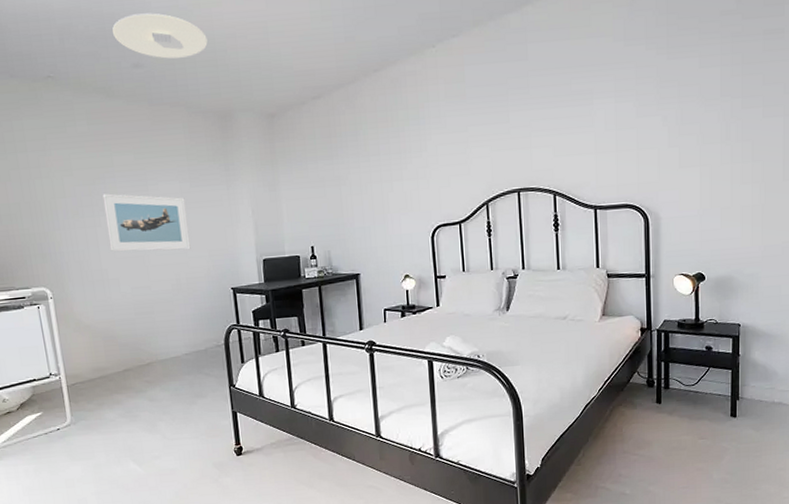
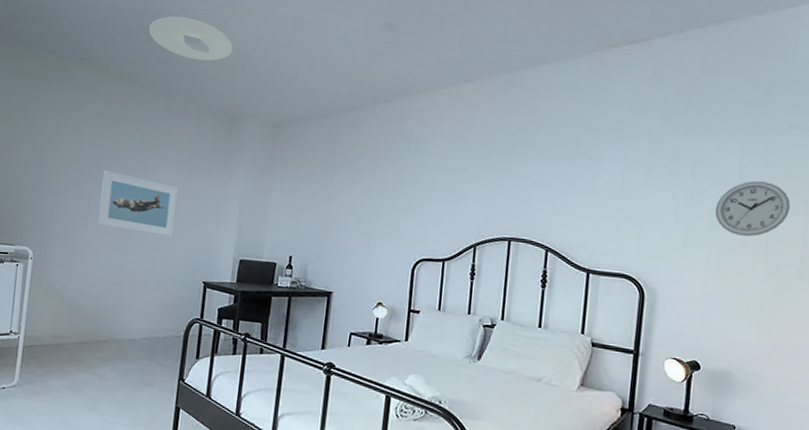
wall clock: none [703,91,770,148] -> present [715,181,791,237]

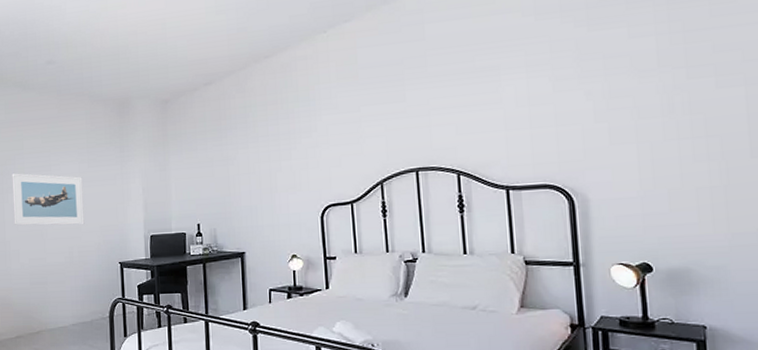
ceiling light: present [149,16,233,61] -> none [33,17,112,56]
wall clock: present [715,181,791,237] -> none [638,59,726,123]

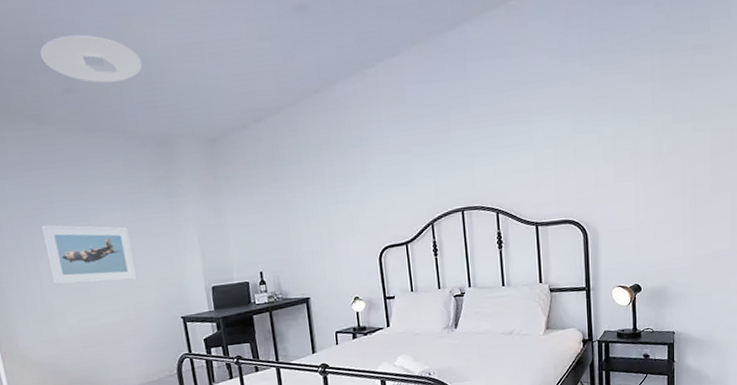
ceiling light: none [33,17,112,56] -> present [40,34,142,83]

